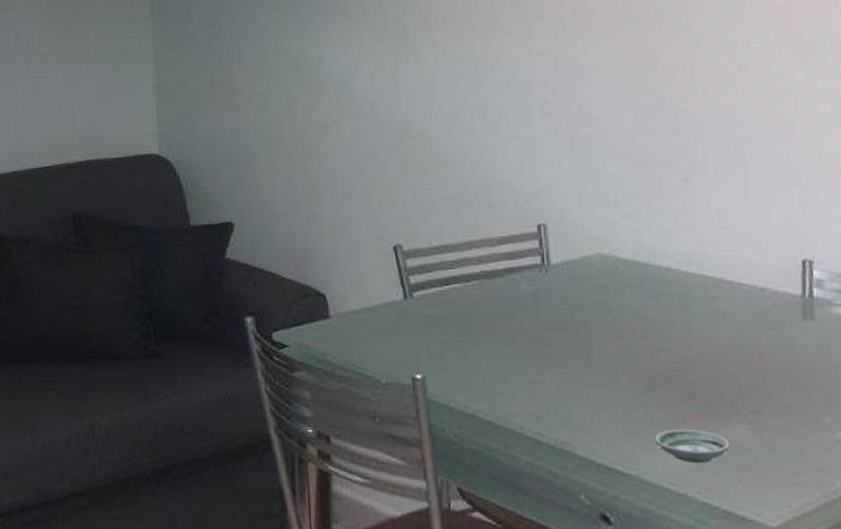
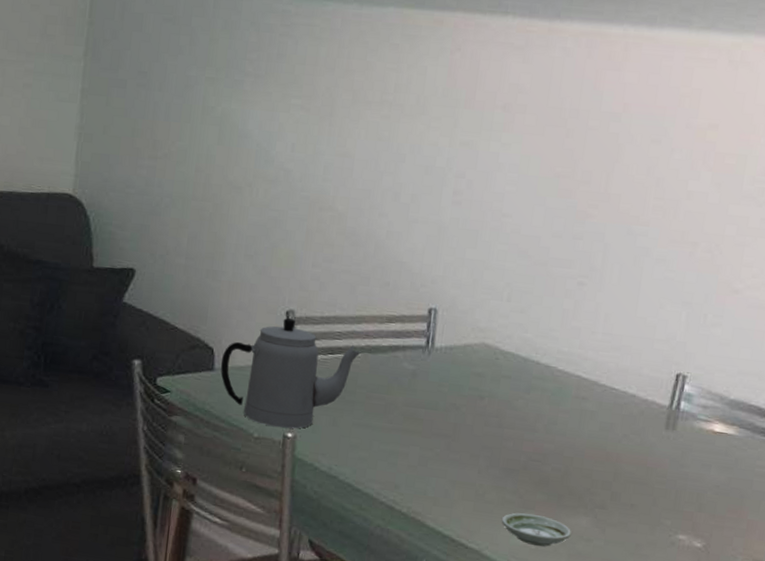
teapot: none [335,252,477,370] -> present [220,317,361,429]

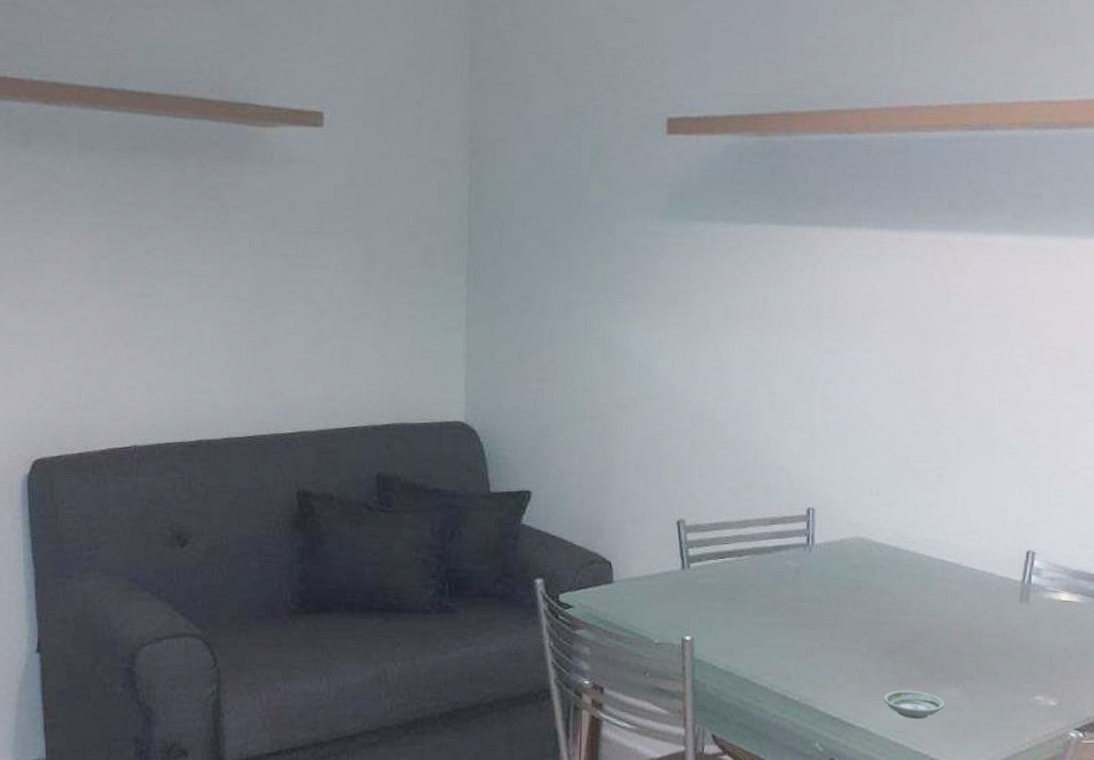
teapot: present [220,317,361,429] -> none [619,527,748,632]

